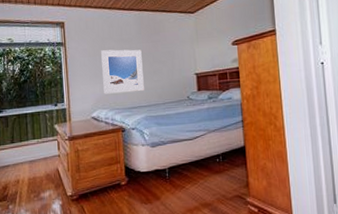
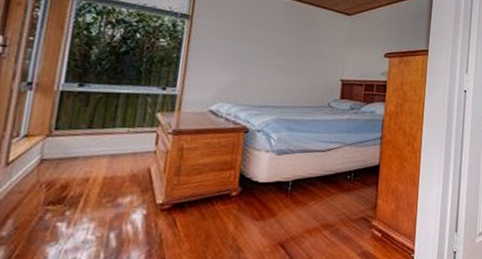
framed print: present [101,49,144,94] -> none [231,34,286,90]

